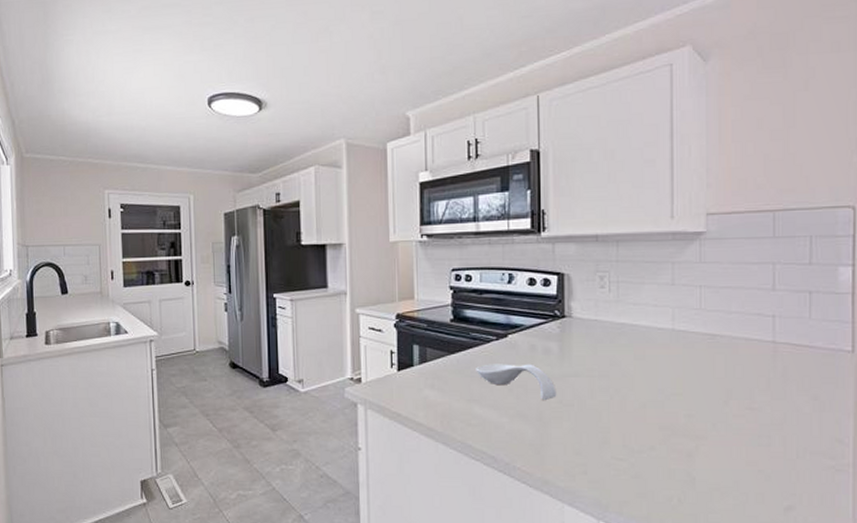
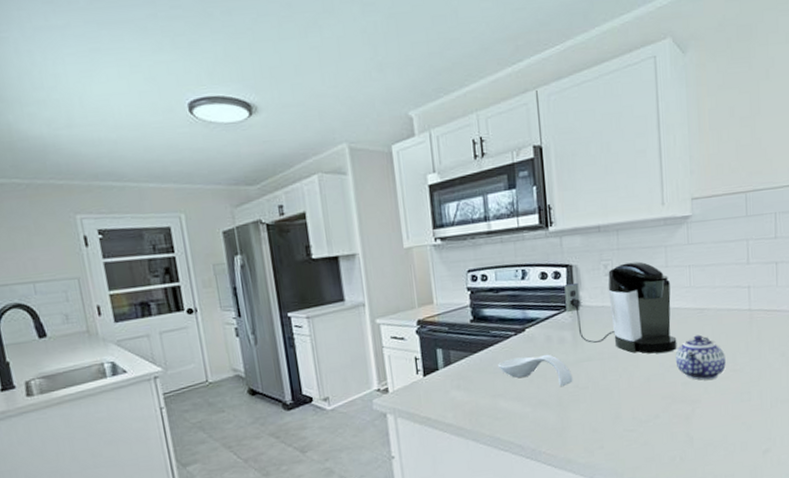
coffee maker: none [554,276,681,377] -> present [564,261,677,354]
teapot: none [678,363,740,415] -> present [675,334,726,380]

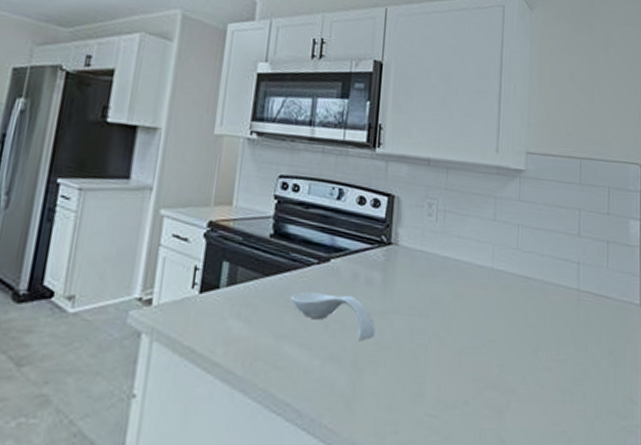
coffee maker: present [564,261,677,354] -> none [380,206,498,322]
teapot: present [675,334,726,380] -> none [493,307,549,367]

